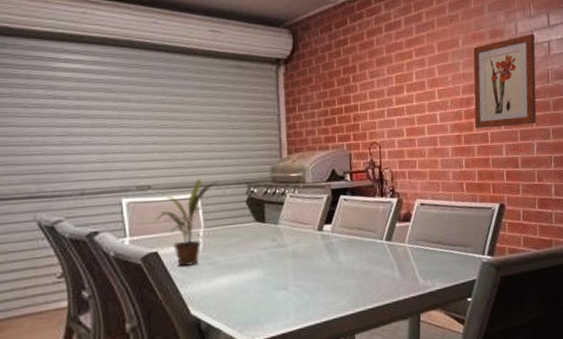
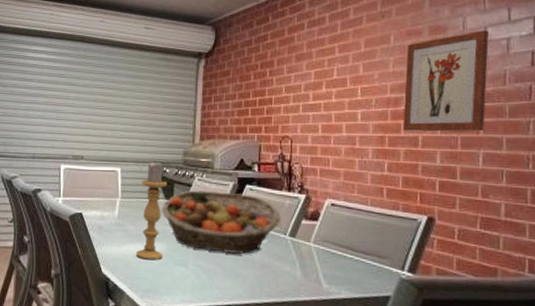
potted plant: present [155,179,218,266] -> none [83,155,137,230]
candle holder: none [227,182,260,291] -> present [136,161,167,261]
fruit basket: none [253,205,377,269] -> present [161,190,281,254]

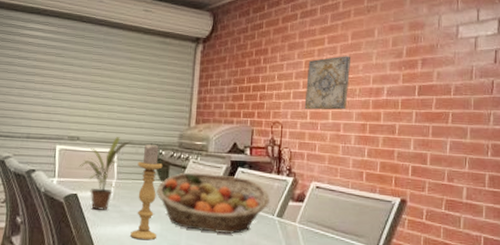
potted plant: none [83,155,137,230] -> present [79,137,133,210]
wall art: none [315,65,365,123] -> present [304,56,352,110]
wall art: present [403,30,489,132] -> none [383,28,460,122]

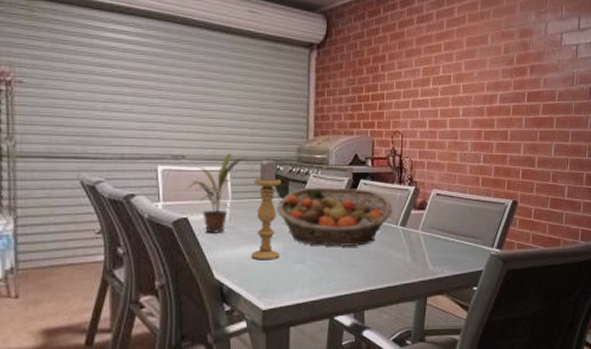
wall art: present [304,56,352,110] -> none [423,63,467,118]

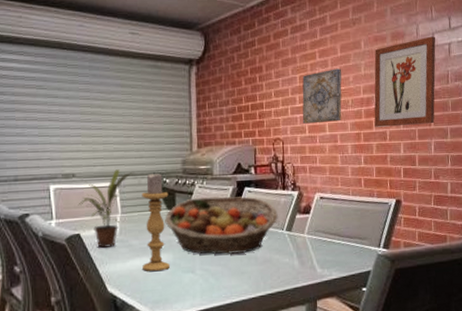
wall art: none [423,63,467,118] -> present [302,69,342,124]
wall art: none [496,36,563,127] -> present [374,36,436,127]

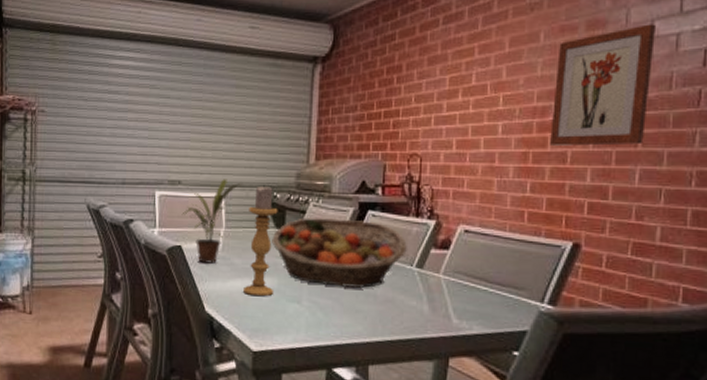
wall art: present [302,69,342,124] -> none [449,68,509,137]

